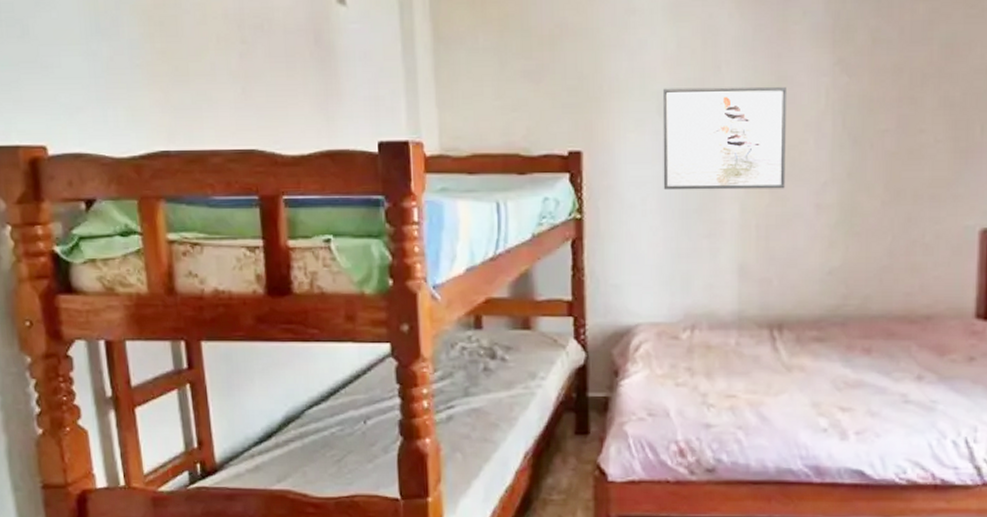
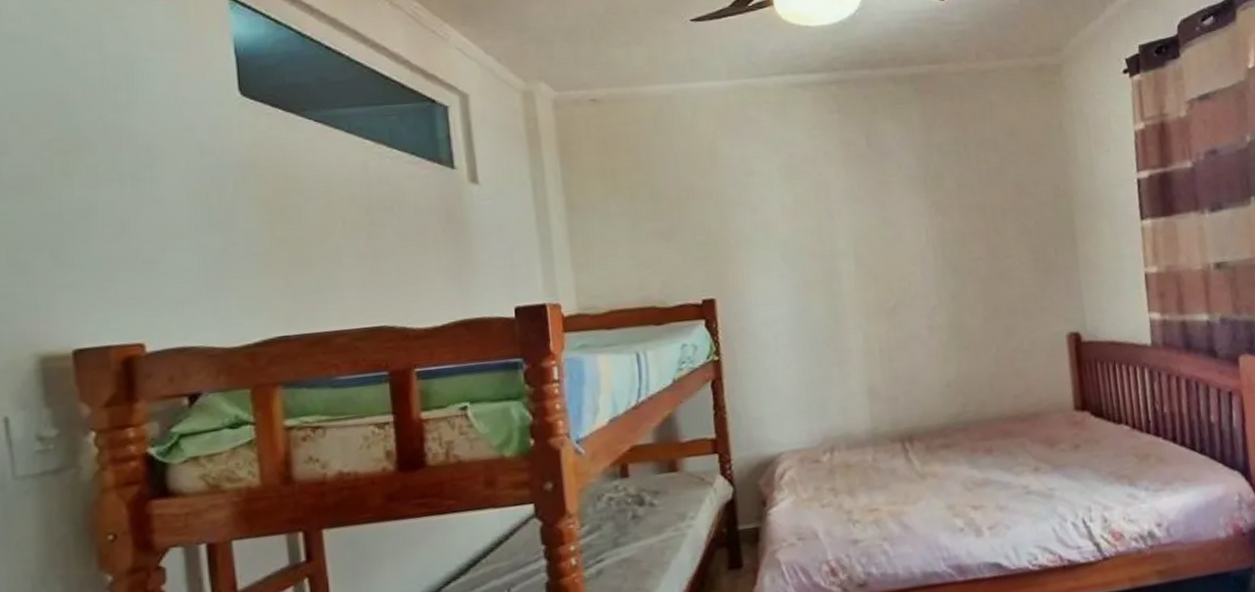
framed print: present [662,86,788,190] -> none [785,229,901,327]

